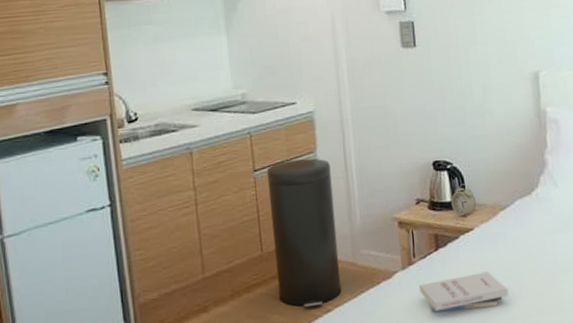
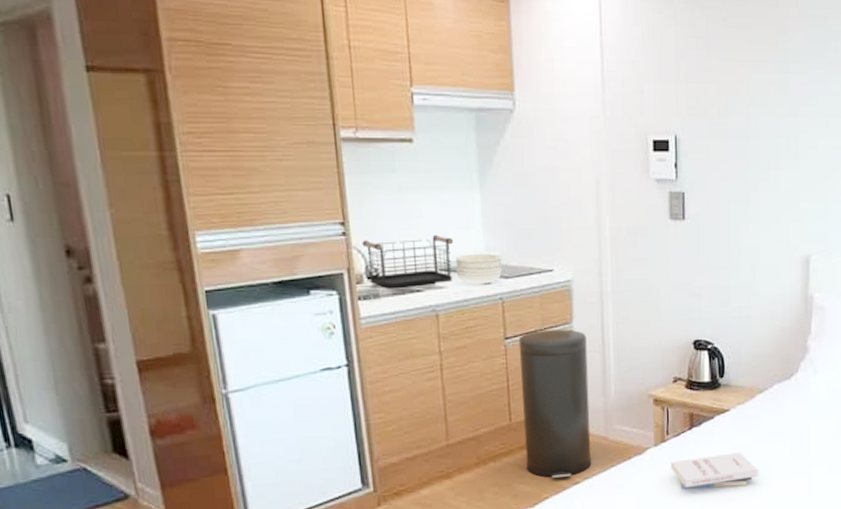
dish rack: none [123,77,204,131] -> present [362,234,453,289]
bowl: none [206,91,250,122] -> present [455,254,503,285]
alarm clock: present [451,184,477,217] -> none [709,365,735,398]

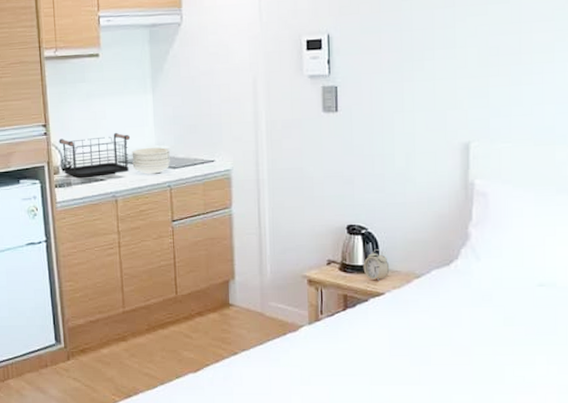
pedal bin: present [518,329,592,479] -> none [184,214,249,348]
books: present [671,452,759,489] -> none [325,335,417,370]
alarm clock: none [709,365,735,398] -> present [363,249,390,282]

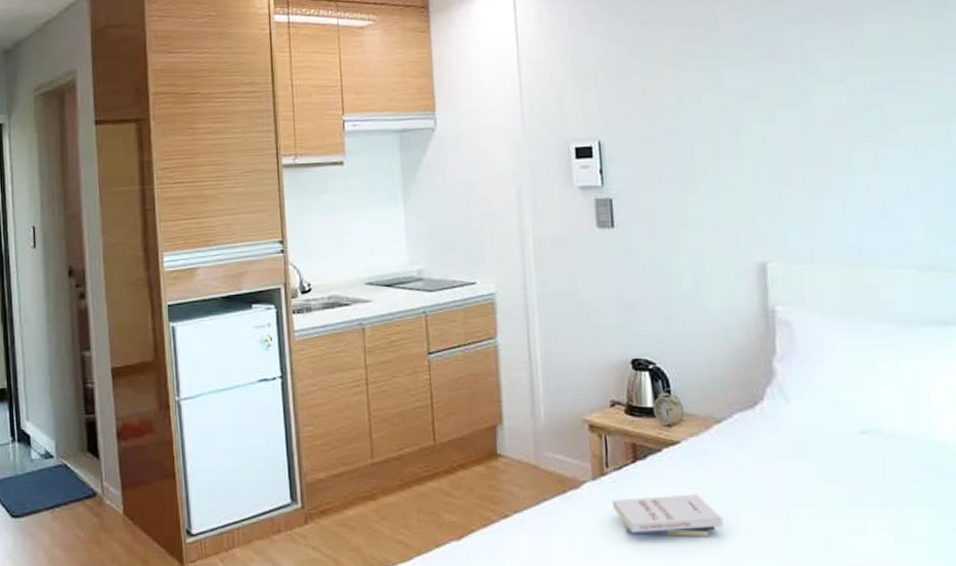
dish rack: present [59,132,130,179] -> none [297,249,379,303]
bowl: present [132,147,171,174] -> none [381,267,426,299]
books: none [325,335,417,370] -> present [613,494,724,538]

